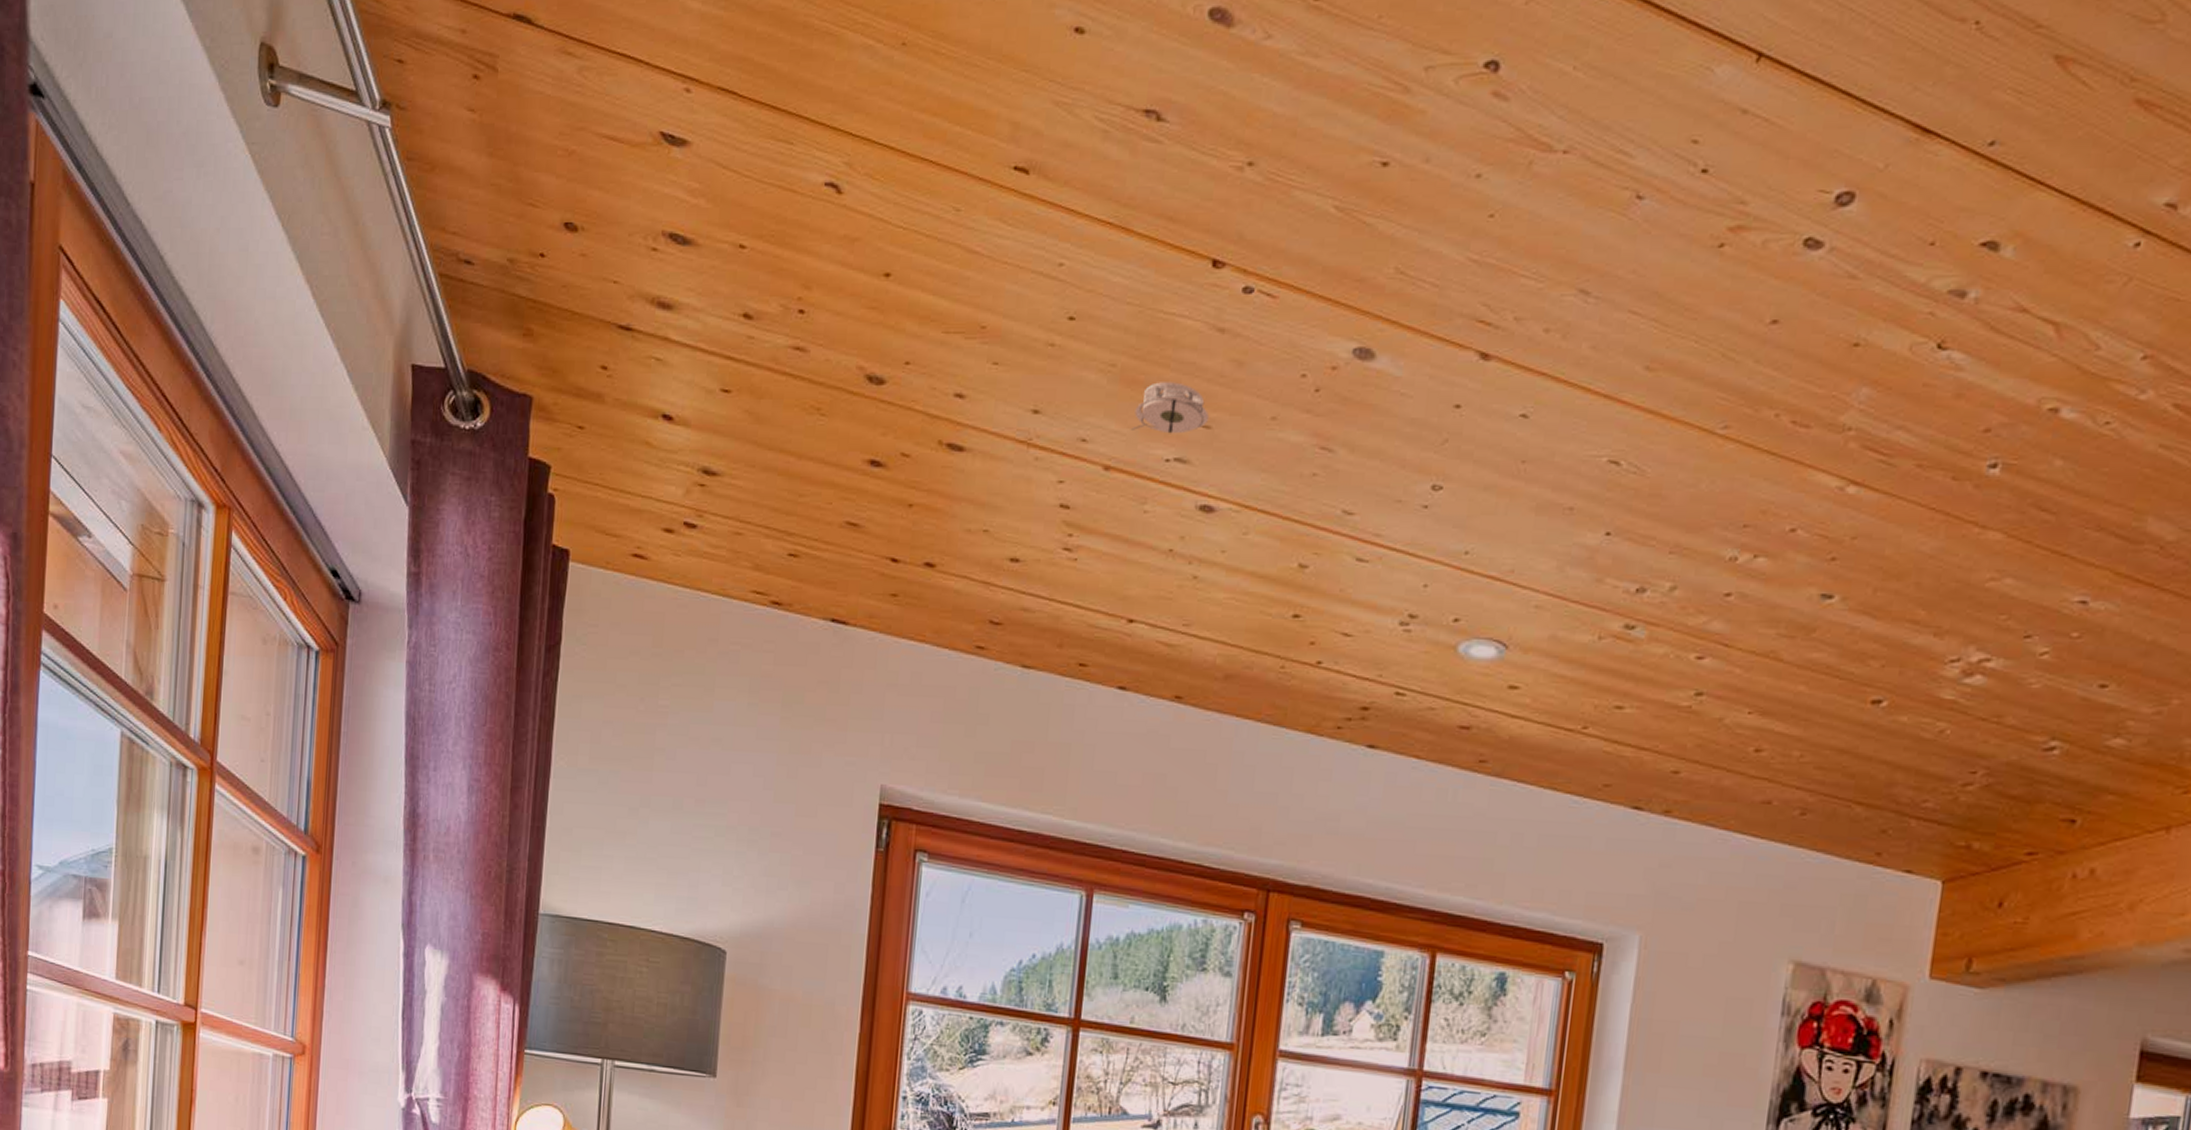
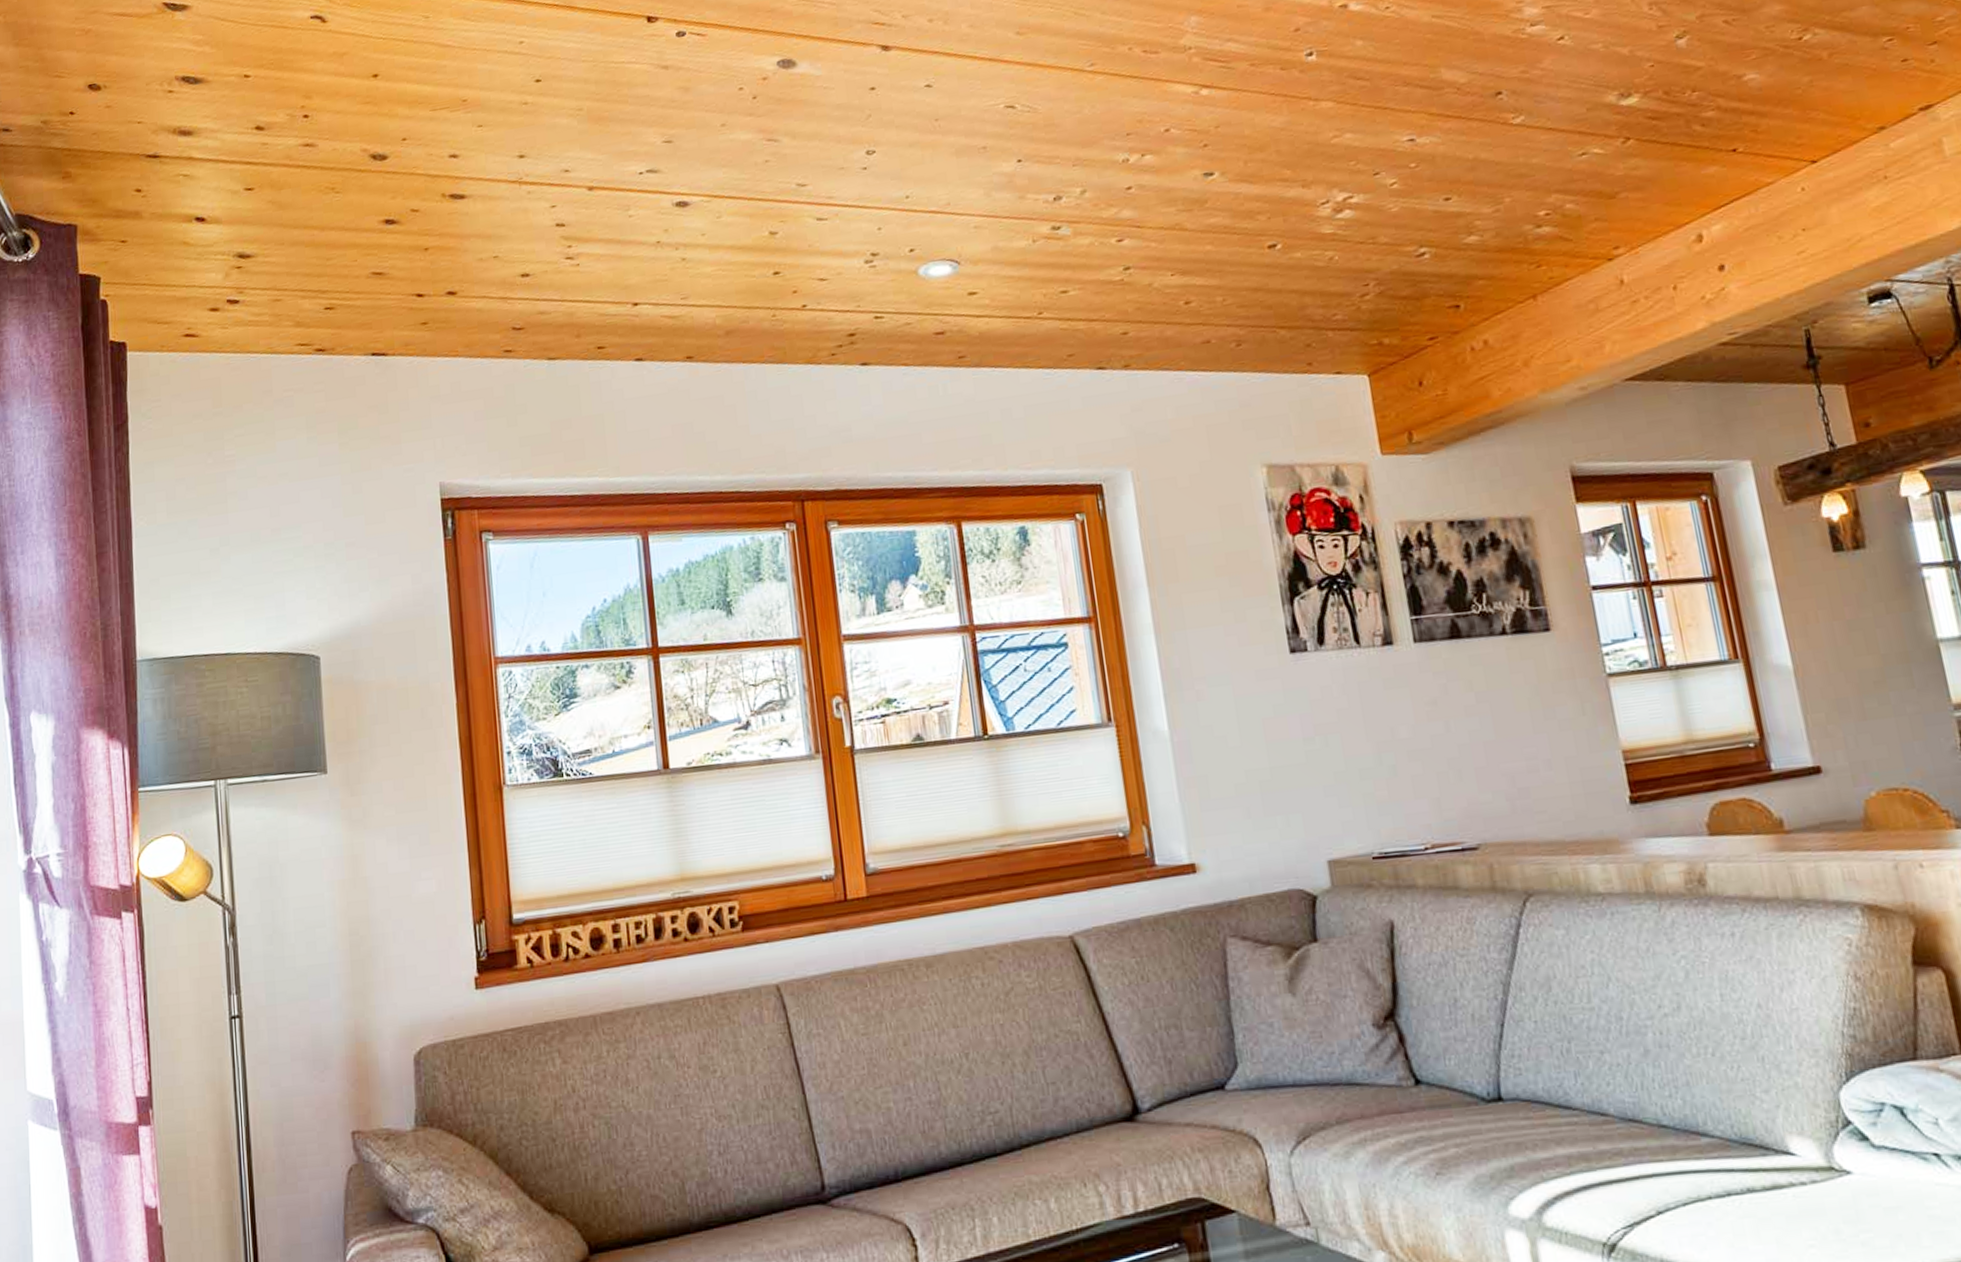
smoke detector: present [1130,382,1210,434] -> none [604,112,670,156]

